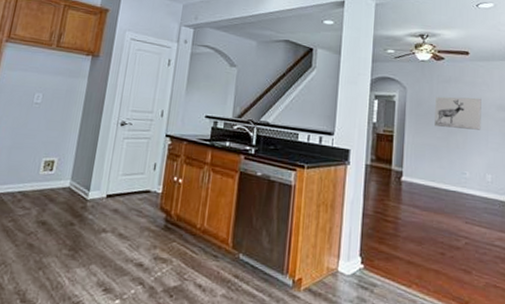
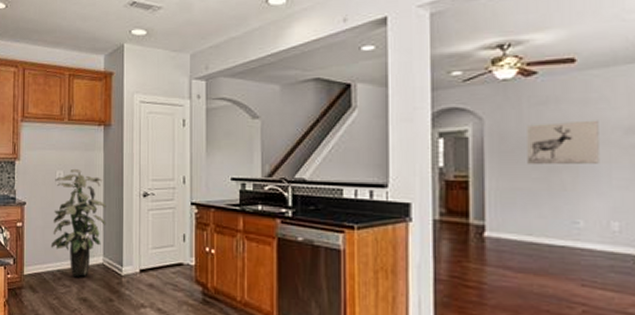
indoor plant: none [15,92,83,199] -> present [50,168,107,277]

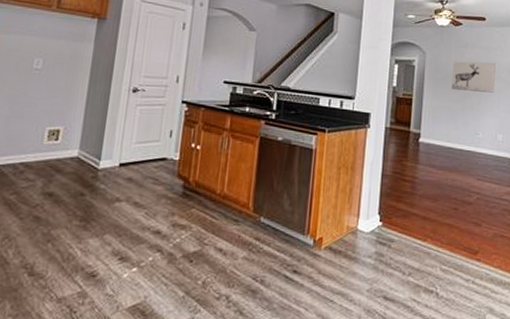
indoor plant: present [50,168,107,277] -> none [15,57,90,170]

